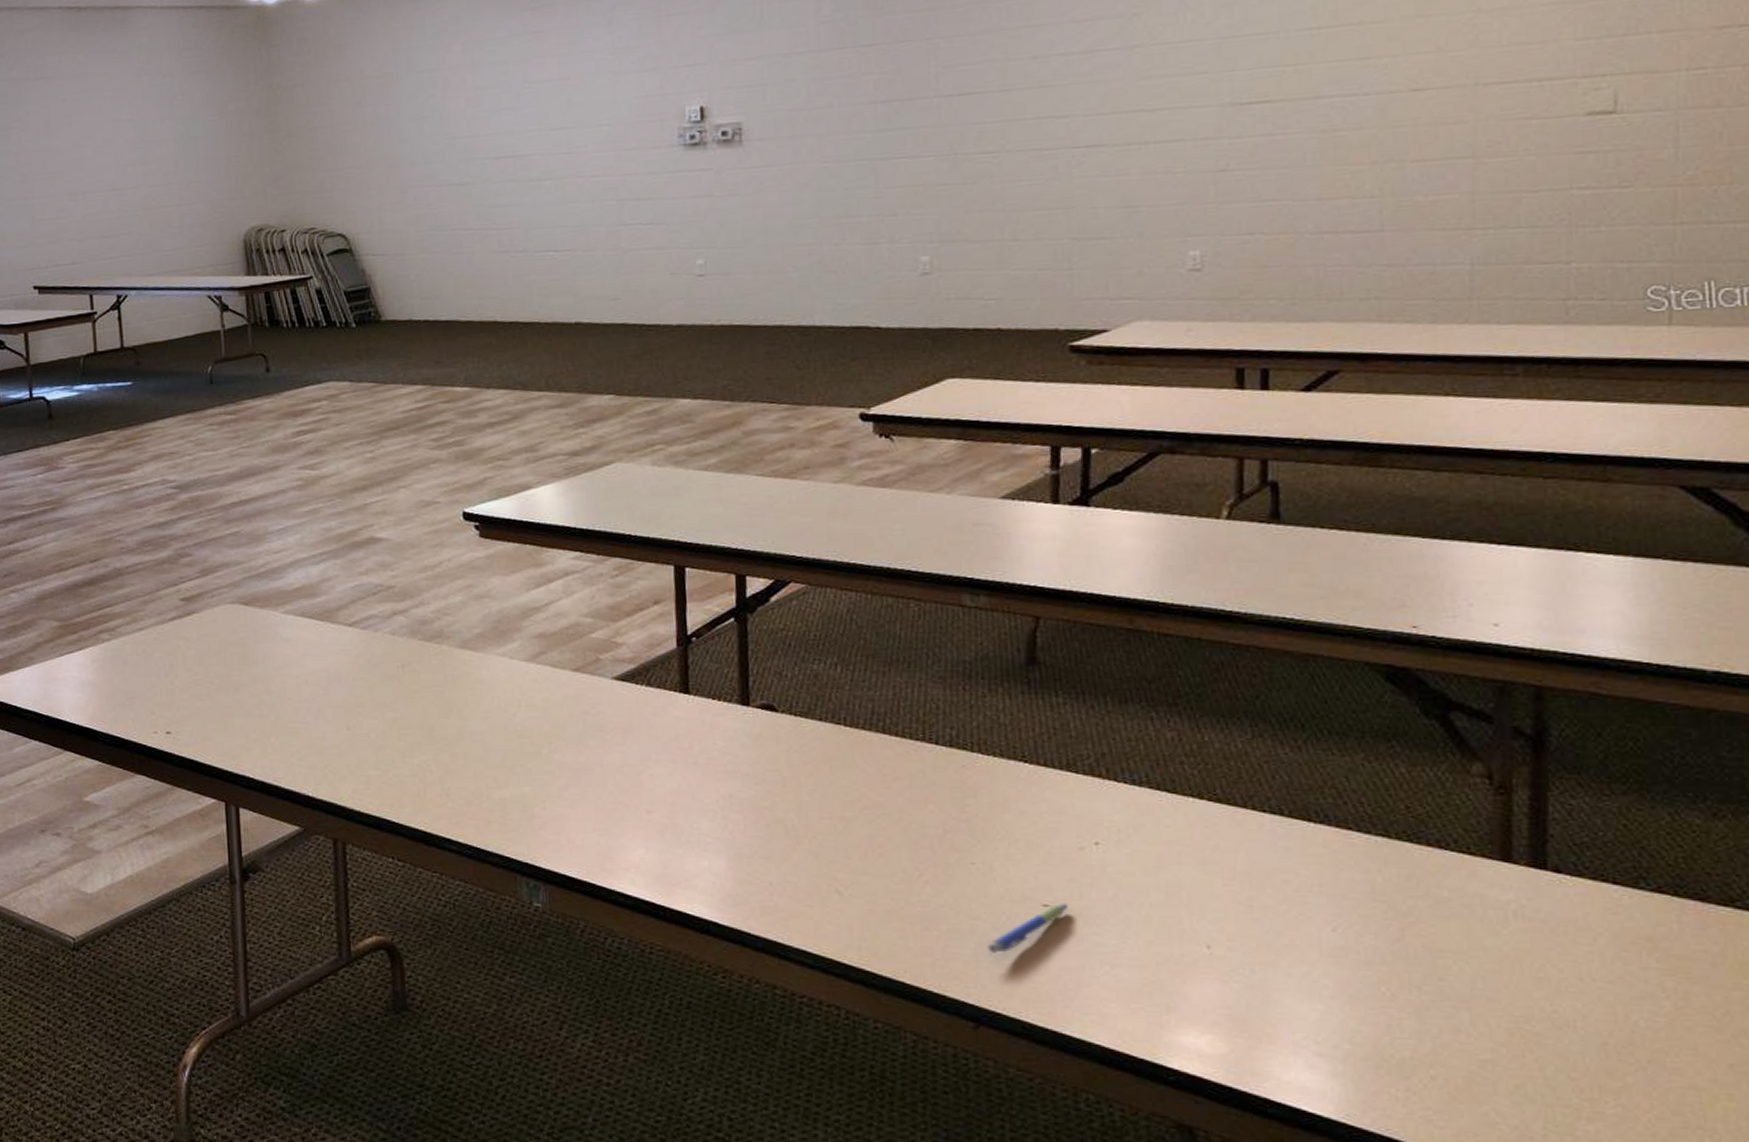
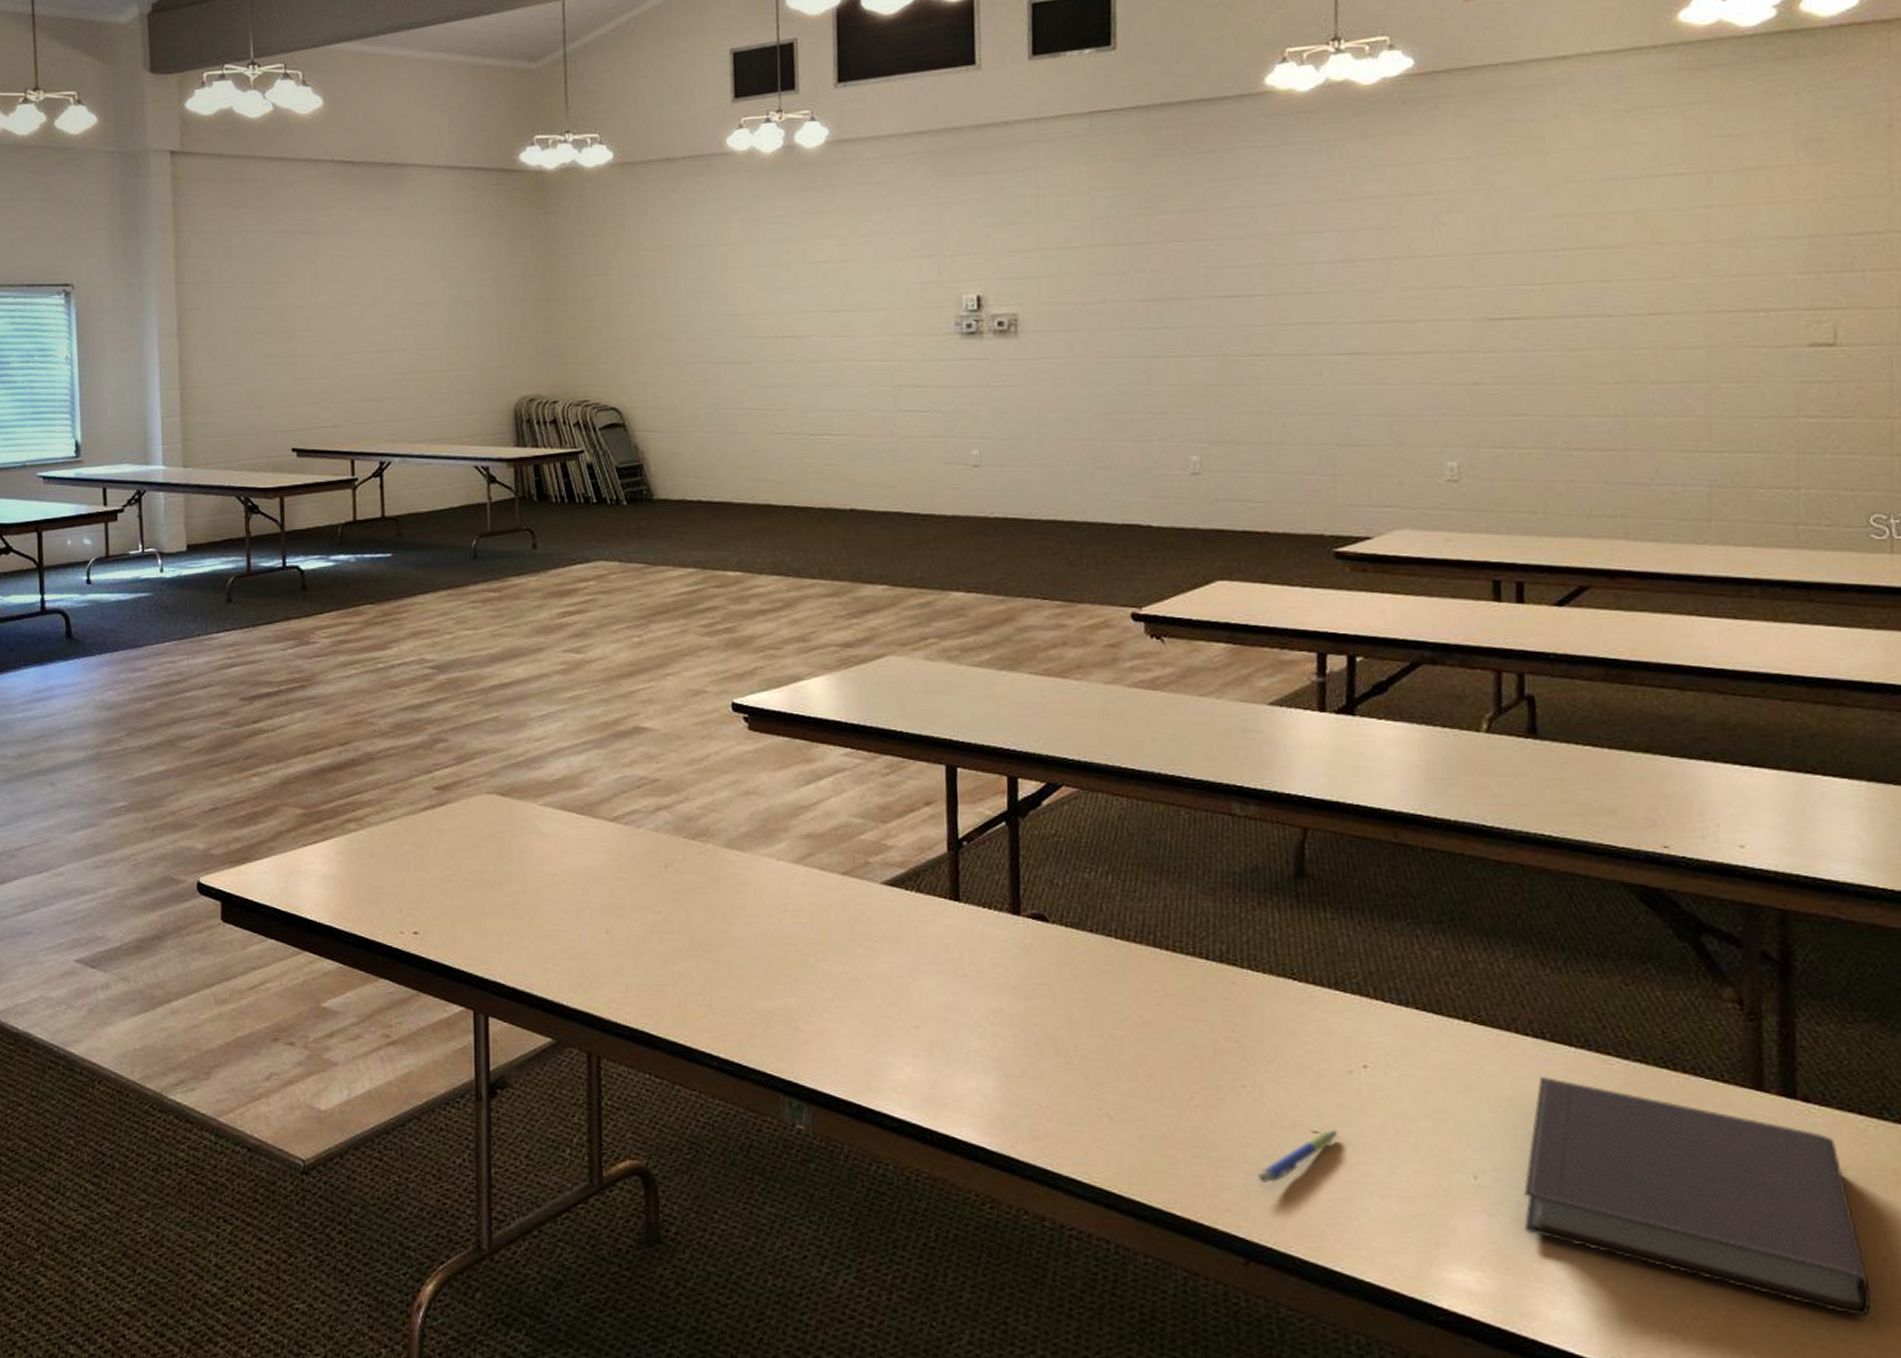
notebook: none [1257,851,1620,1077] -> present [1524,1077,1871,1317]

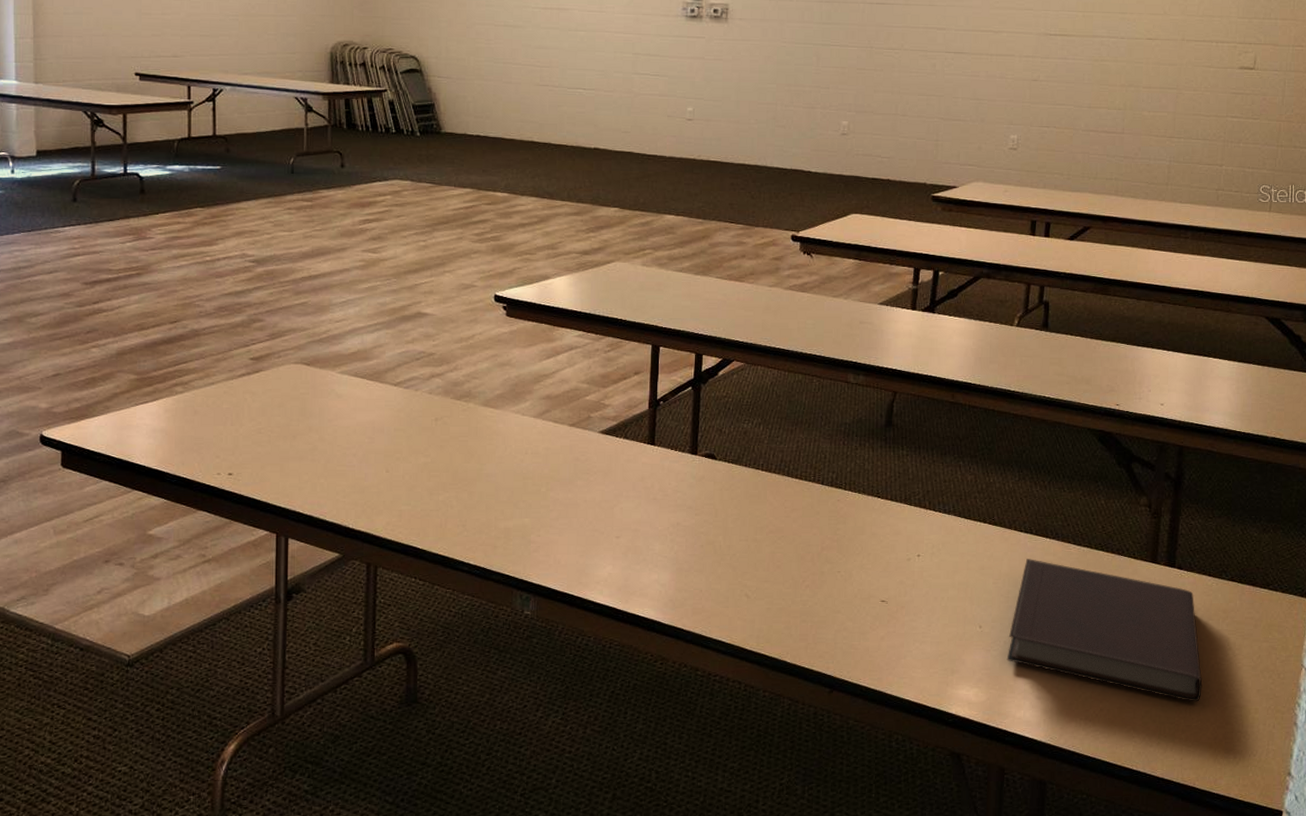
pen: present [1258,1129,1339,1183] -> none [843,598,898,637]

